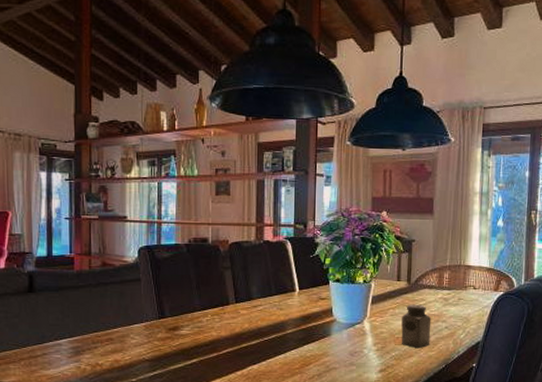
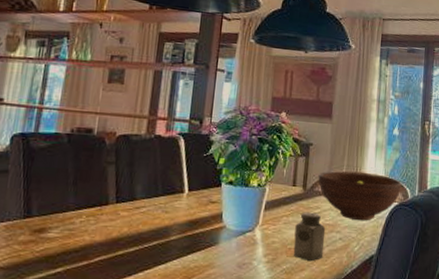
fruit bowl: none [422,265,507,311] -> present [318,171,402,221]

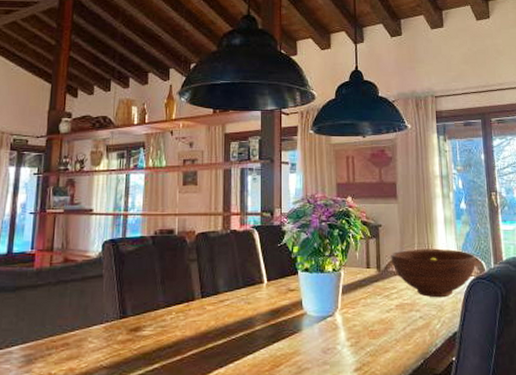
salt shaker: present [293,212,326,262] -> none [374,293,406,343]

